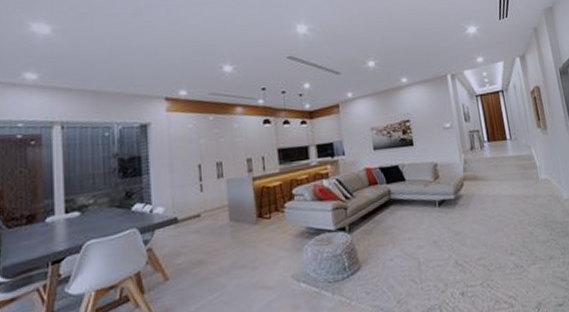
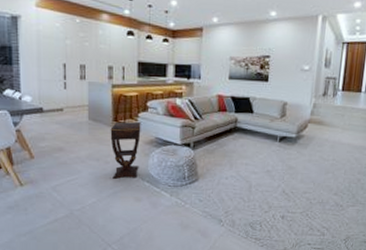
side table: none [255,213,292,287] -> present [110,121,141,179]

